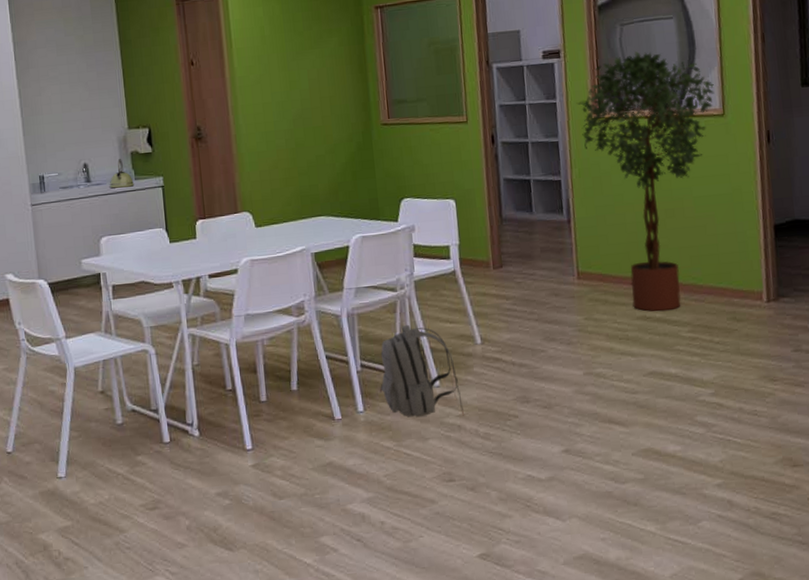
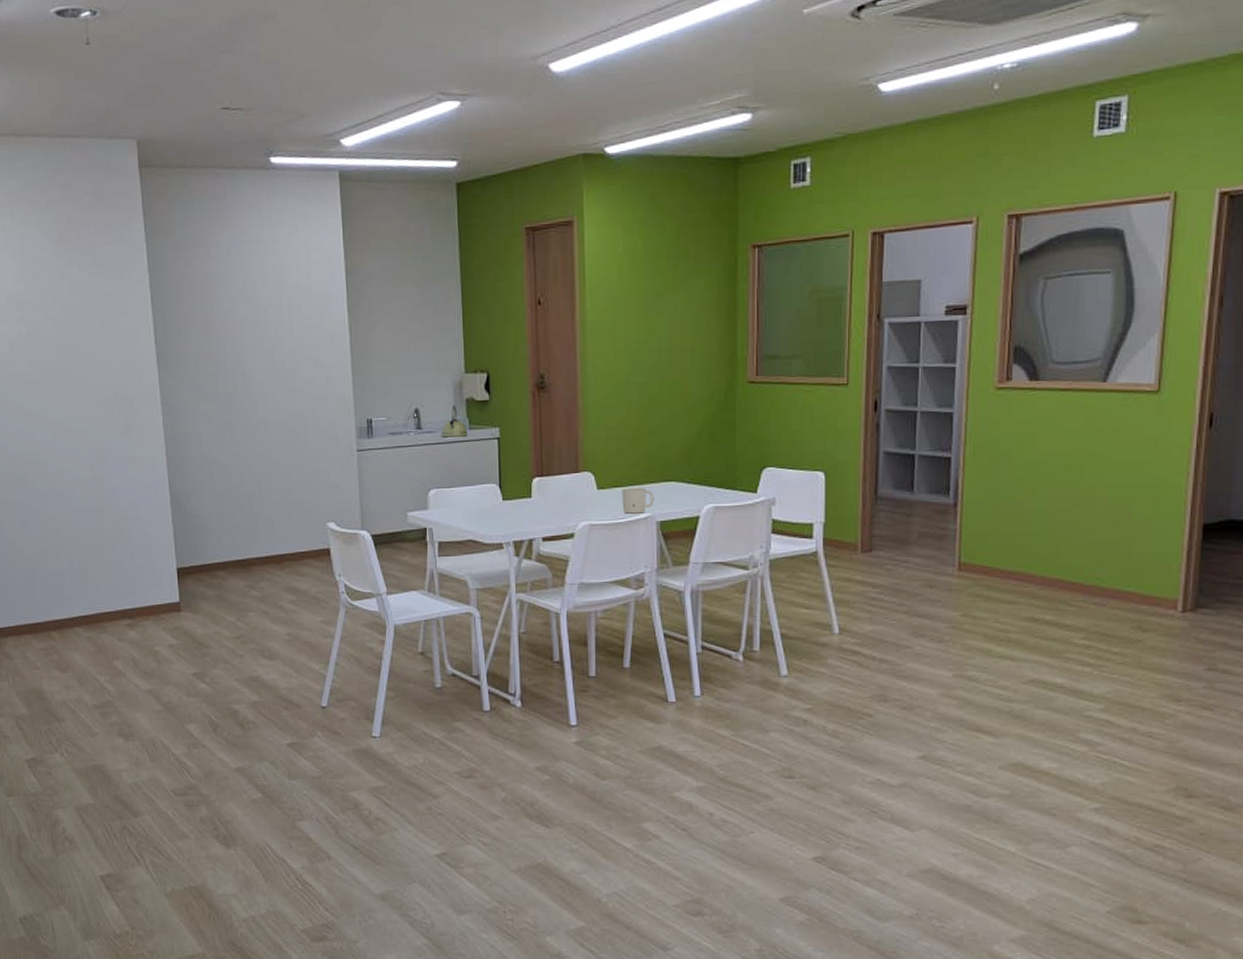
mug: none [278,223,308,248] -> present [622,488,654,514]
backpack: present [379,324,464,417] -> none [719,606,812,709]
potted tree: present [576,51,715,312] -> none [980,311,1151,614]

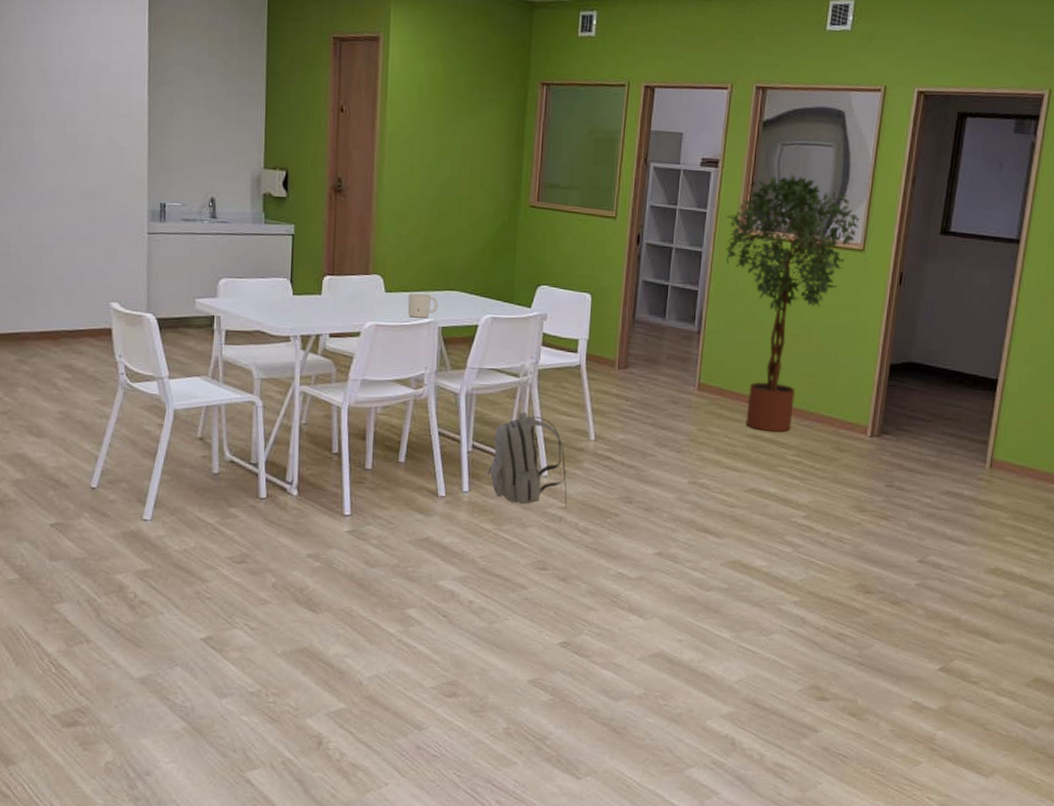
kettle: present [441,406,468,438] -> none [235,199,263,230]
backpack: none [719,606,812,709] -> present [487,411,567,507]
potted tree: none [980,311,1151,614] -> present [726,174,859,433]

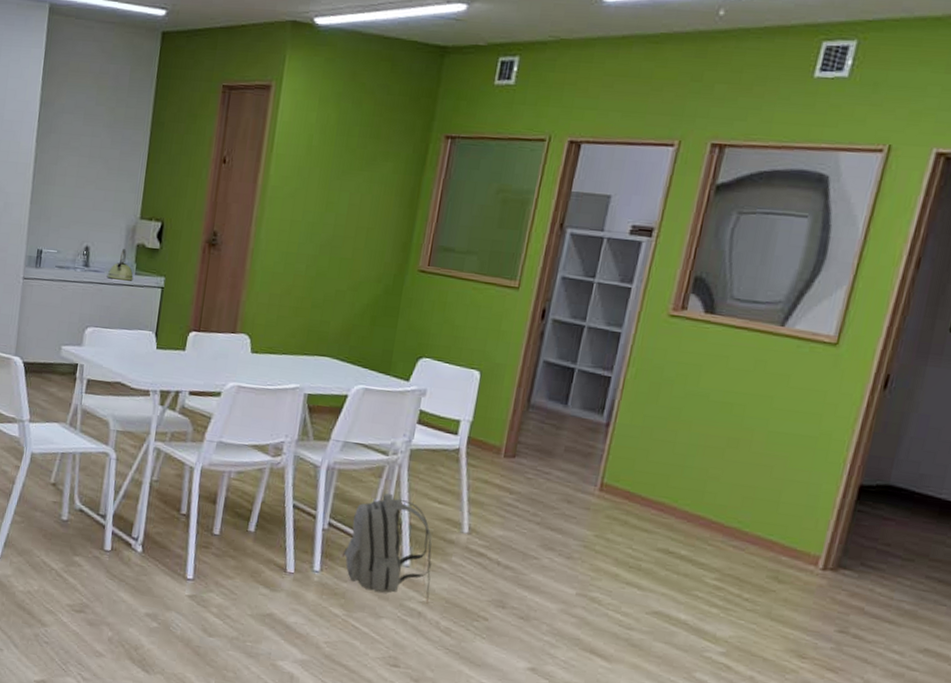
kettle: none [235,199,263,230] -> present [107,249,134,281]
mug: present [407,294,438,318] -> none [273,356,306,384]
potted tree: present [726,174,859,433] -> none [651,248,834,551]

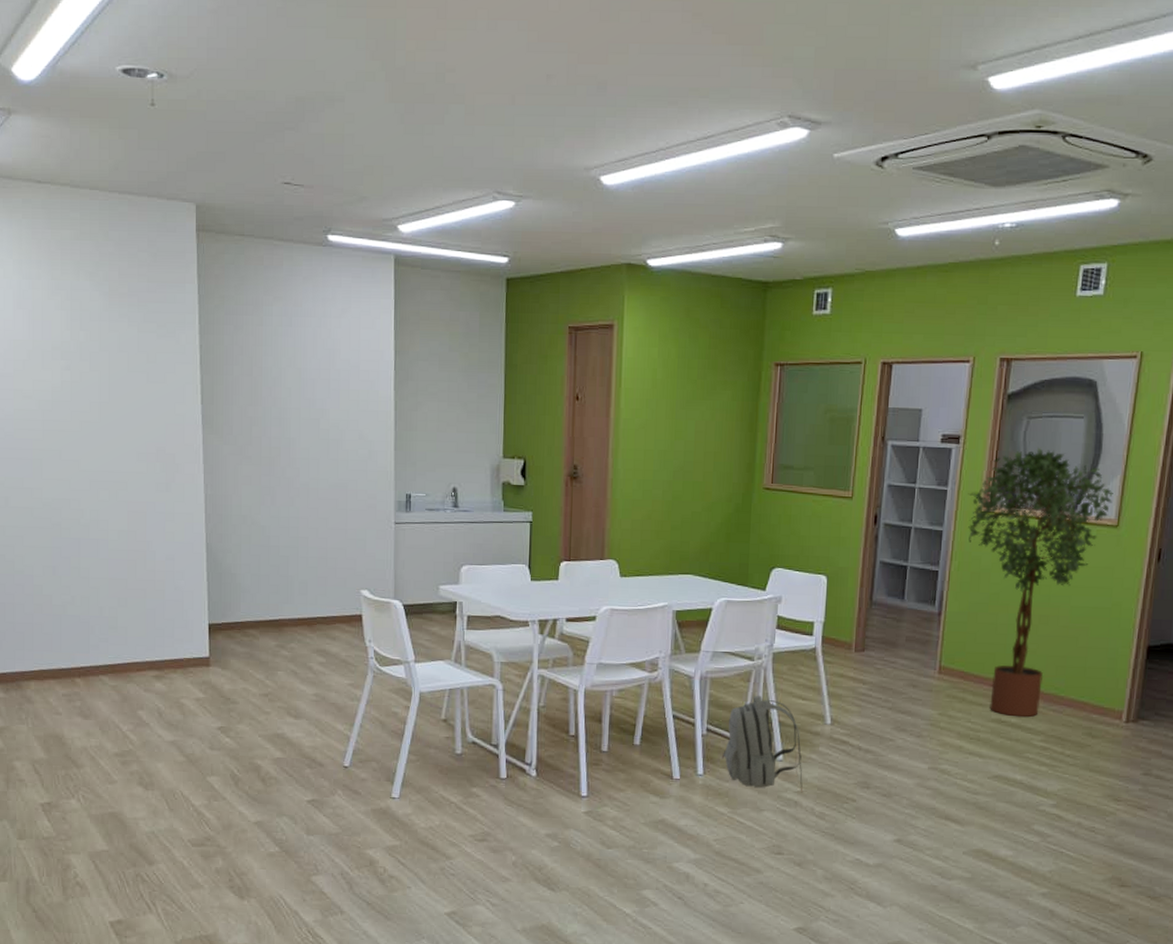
kettle: present [107,249,134,281] -> none [476,488,502,518]
potted tree: none [651,248,834,551] -> present [968,448,1113,718]

